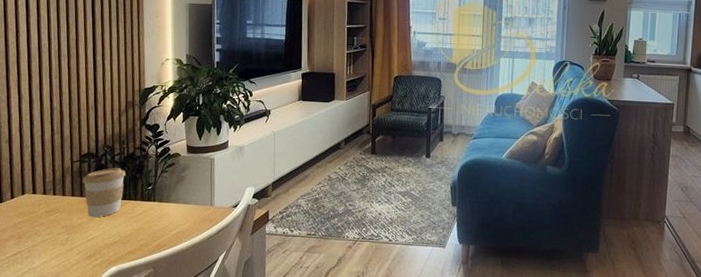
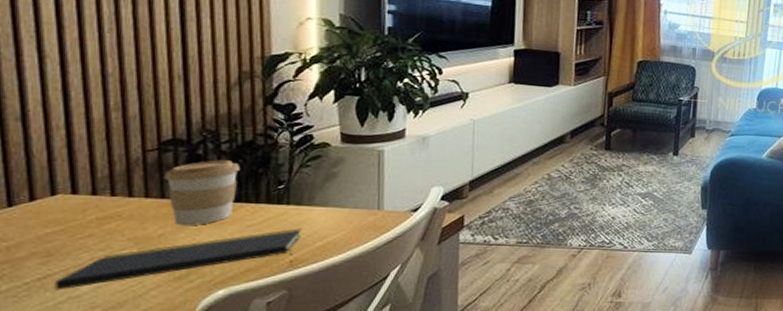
notepad: none [22,220,163,264] -> present [54,228,302,291]

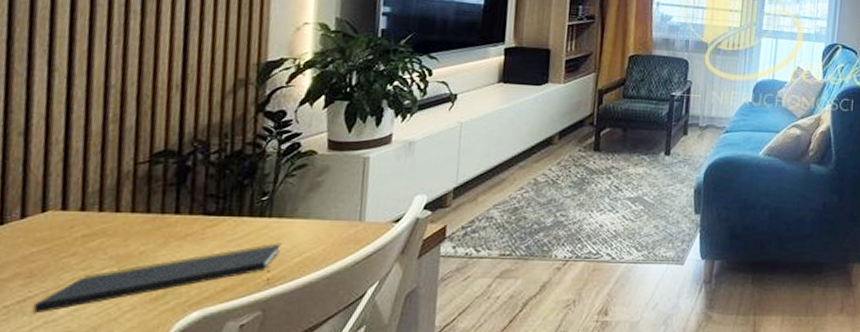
coffee cup: present [163,160,240,226] -> none [151,171,226,242]

